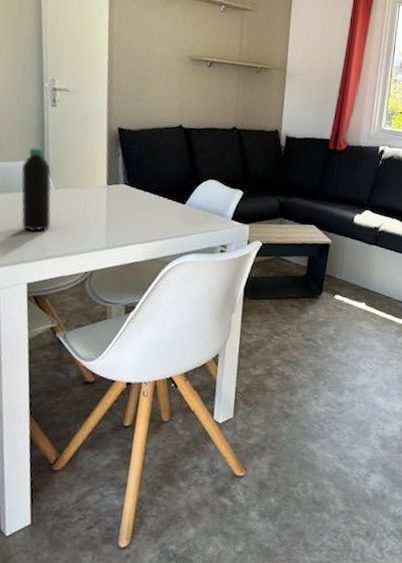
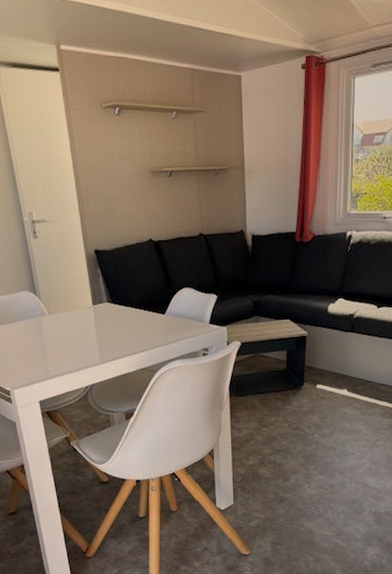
water bottle: present [21,147,52,232] -> none [17,279,50,356]

